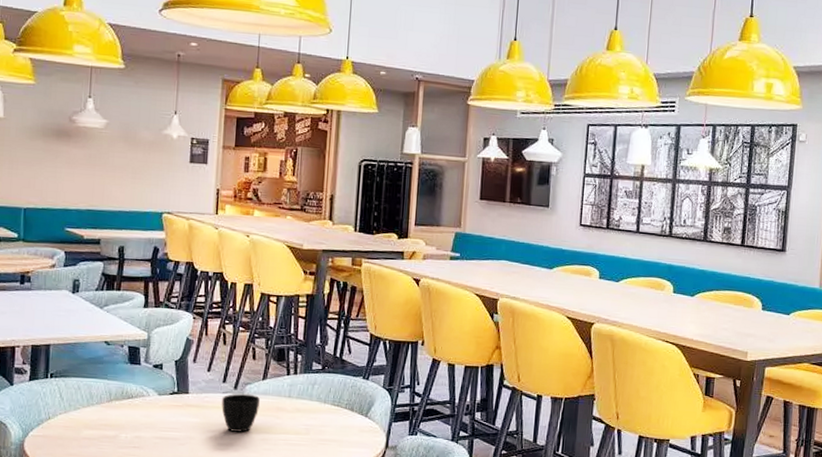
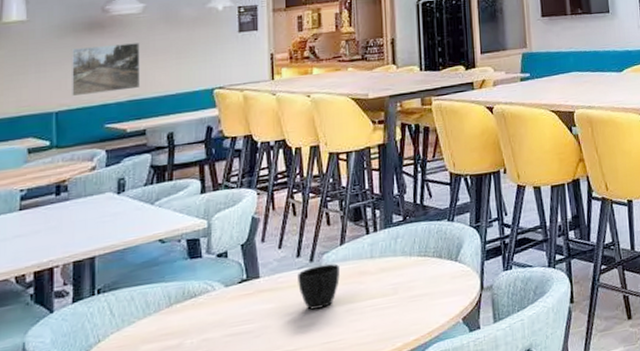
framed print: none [38,152,100,200] -> present [71,43,140,97]

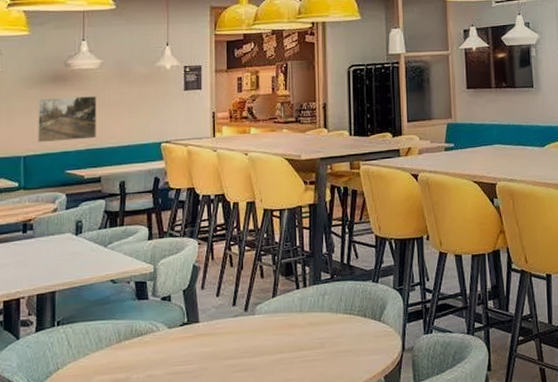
cup: present [298,263,340,310] -> none [233,314,271,356]

